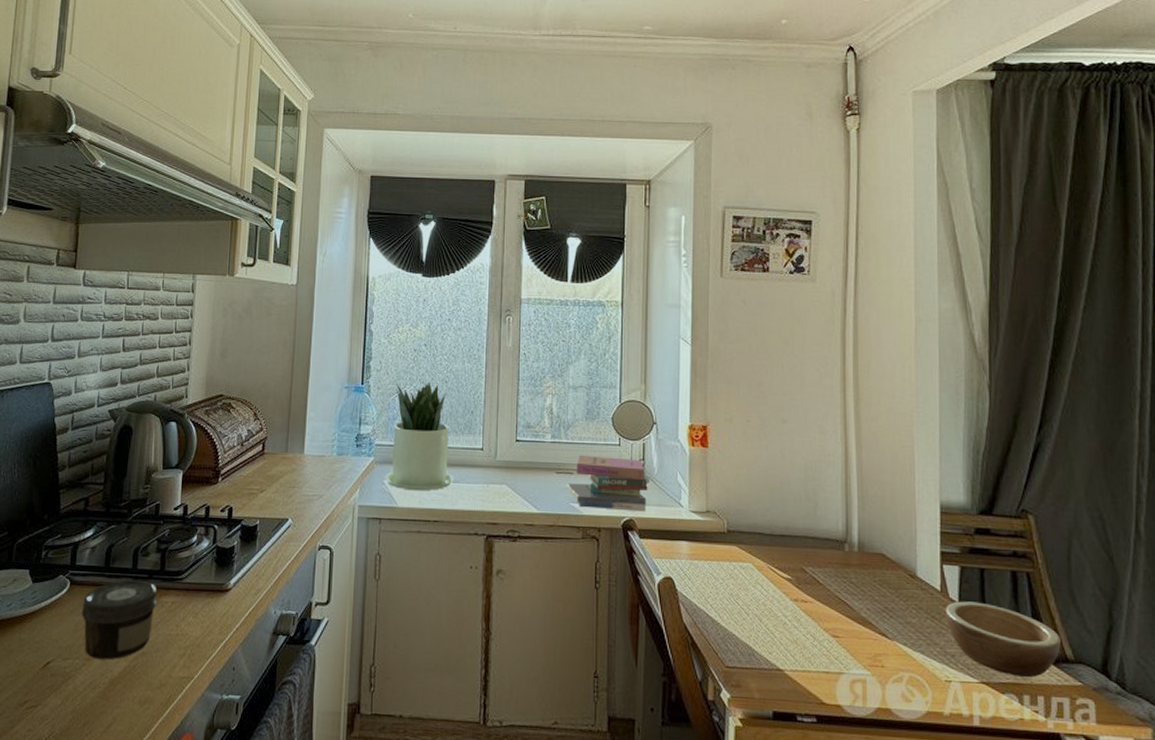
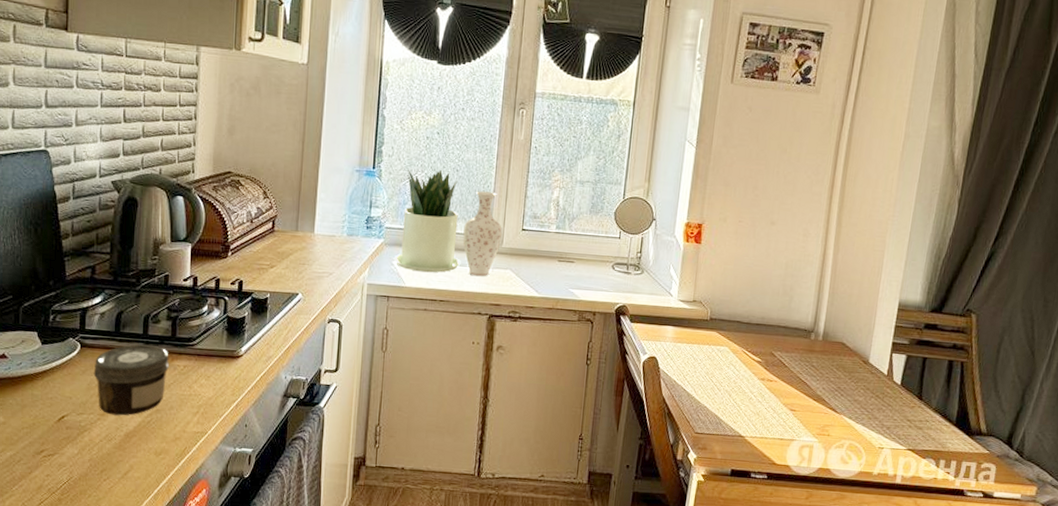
vase: none [455,402,495,494] -> present [463,191,502,277]
books: present [567,454,648,512] -> none [567,245,642,299]
bowl: present [945,601,1061,677] -> none [887,384,979,446]

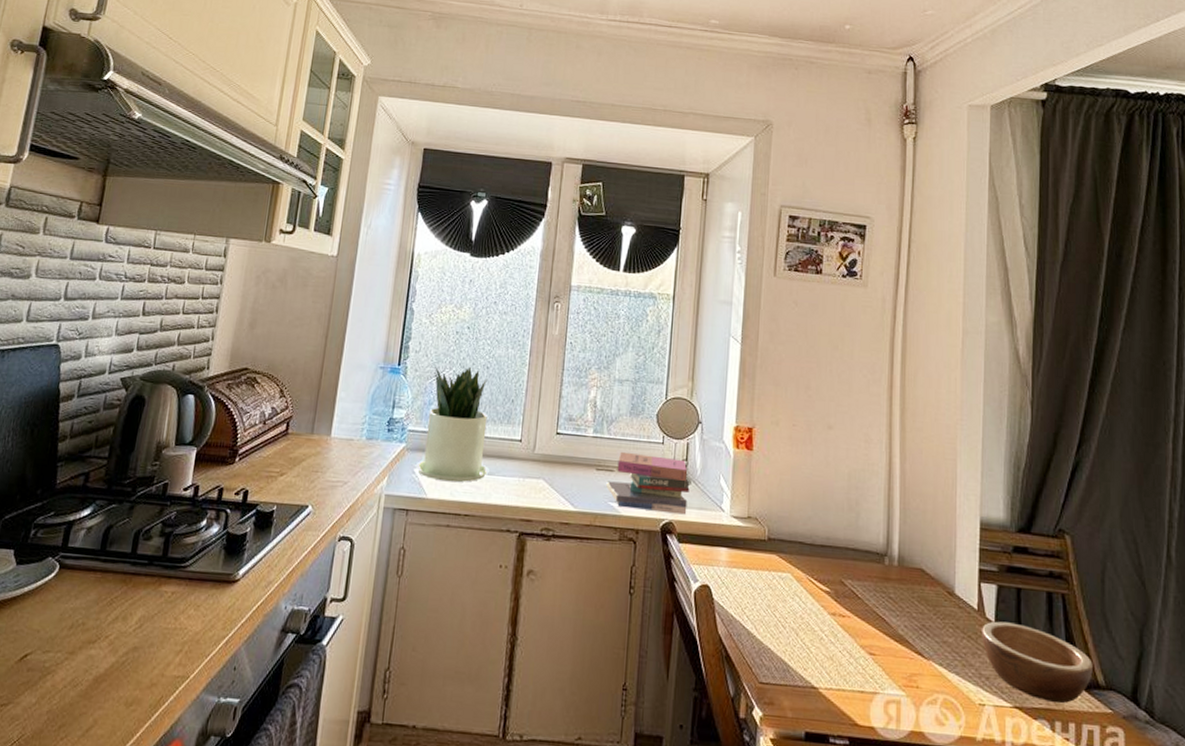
jar: present [93,344,170,416] -> none [68,565,157,655]
vase: present [463,191,502,277] -> none [491,390,535,488]
books: none [567,245,642,299] -> present [606,451,690,515]
bowl: none [887,384,979,446] -> present [982,621,1093,703]

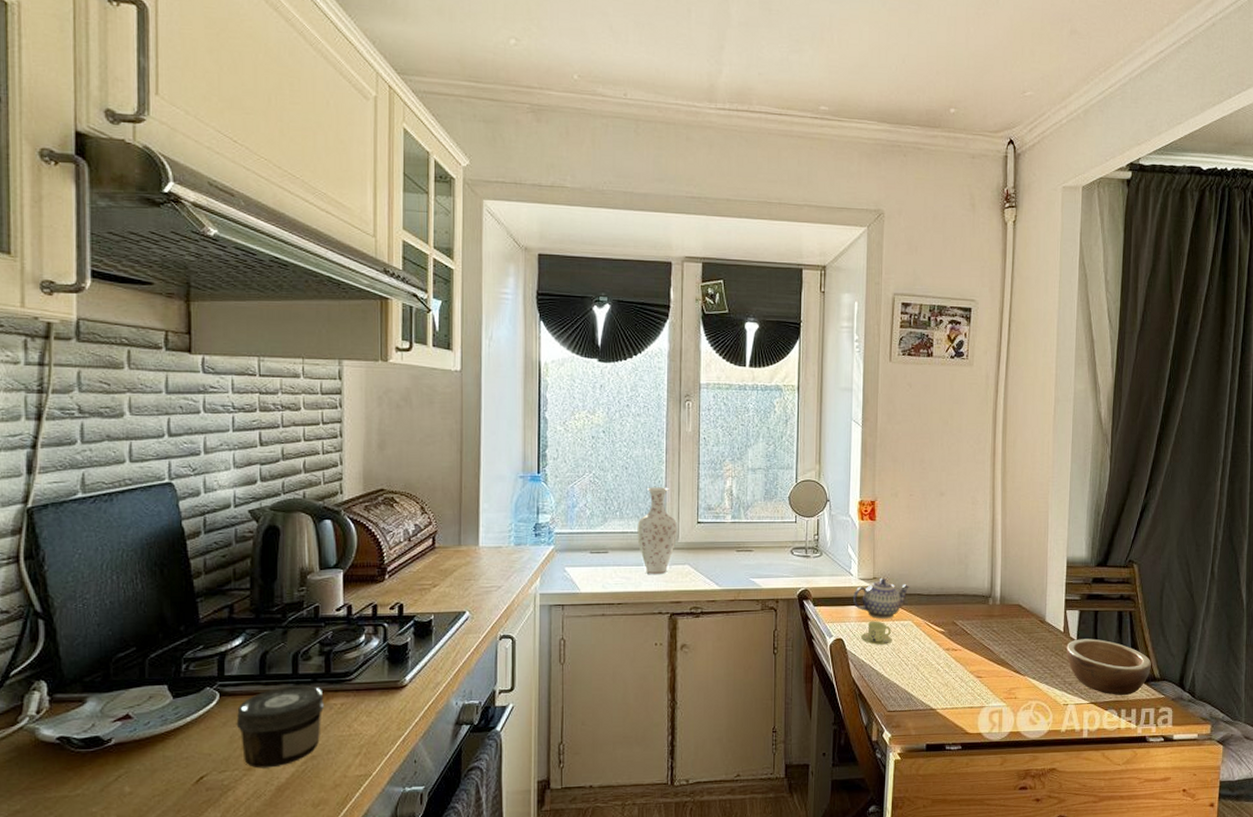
jar: none [68,565,157,655] -> present [236,684,325,768]
planter: present [416,366,488,483] -> none [567,469,636,576]
vase: none [491,390,535,488] -> present [637,487,677,575]
books: present [606,451,690,515] -> none [747,533,822,582]
teapot: none [722,517,791,569] -> present [852,577,911,619]
cup and saucer: none [730,568,767,600] -> present [860,621,892,646]

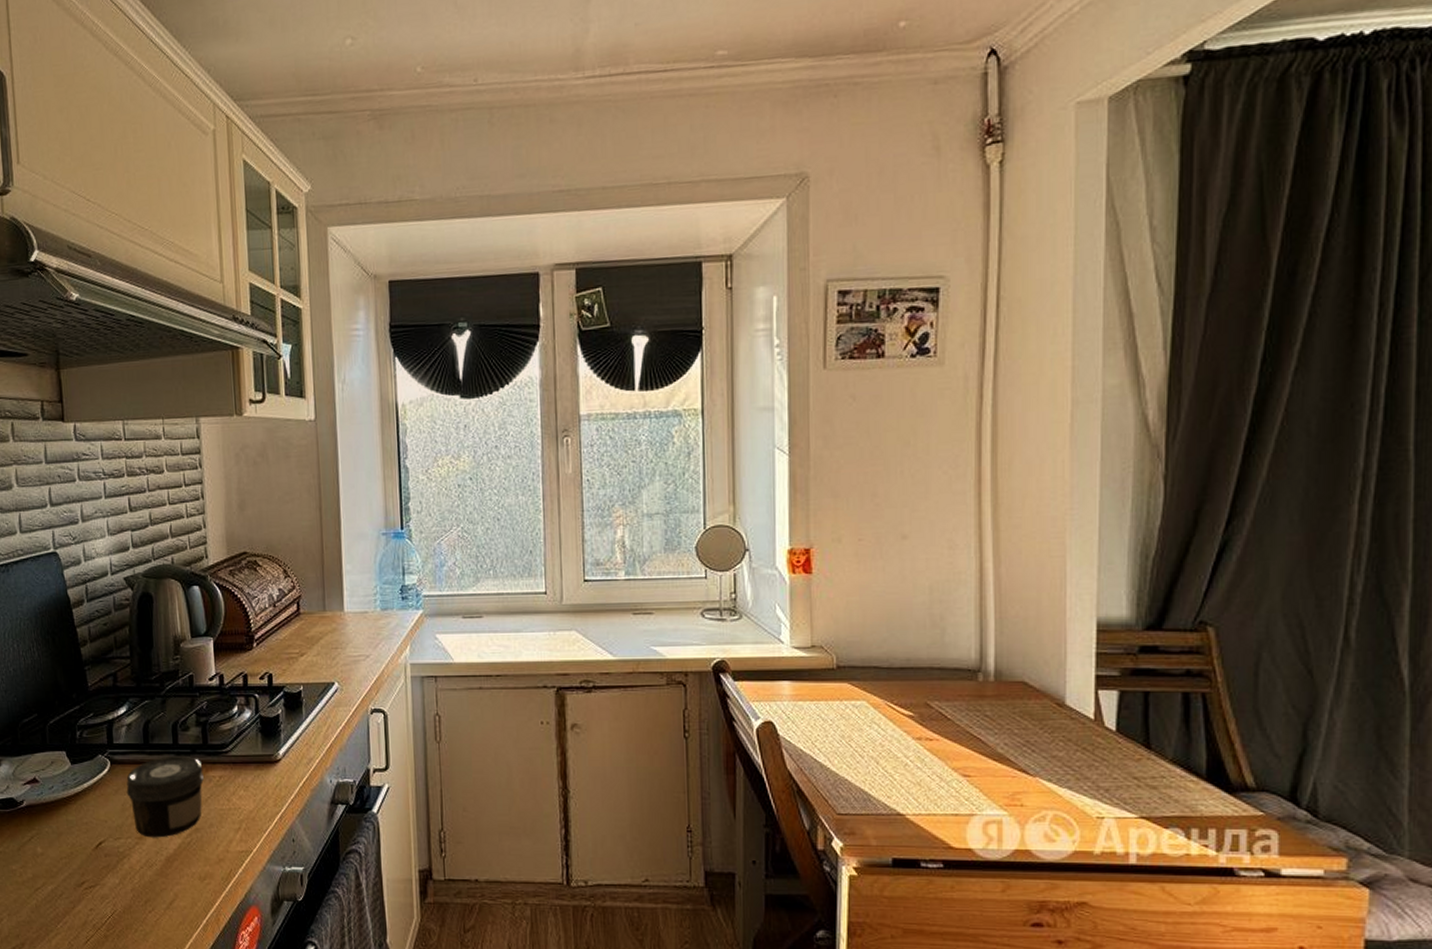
vase: present [637,487,677,575] -> none [514,540,560,643]
teapot: present [852,577,911,619] -> none [784,645,863,698]
cup and saucer: present [860,621,892,646] -> none [796,700,840,732]
bowl: present [1066,638,1151,695] -> none [1100,729,1240,809]

